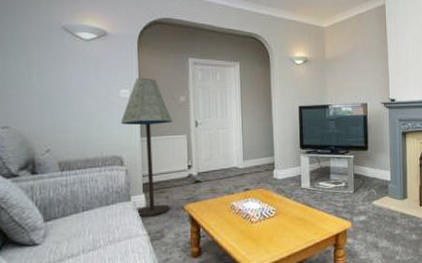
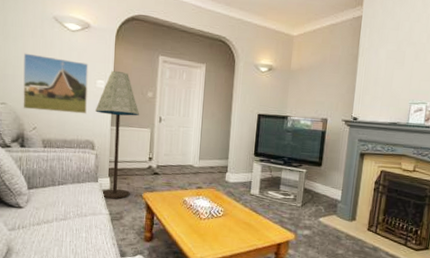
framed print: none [29,68,111,131] -> present [23,53,88,114]

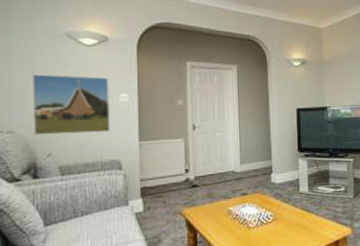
floor lamp: present [96,70,140,199] -> none [120,81,171,223]

